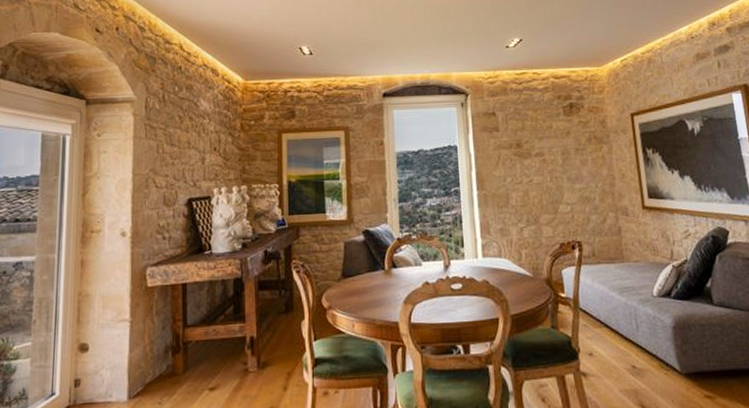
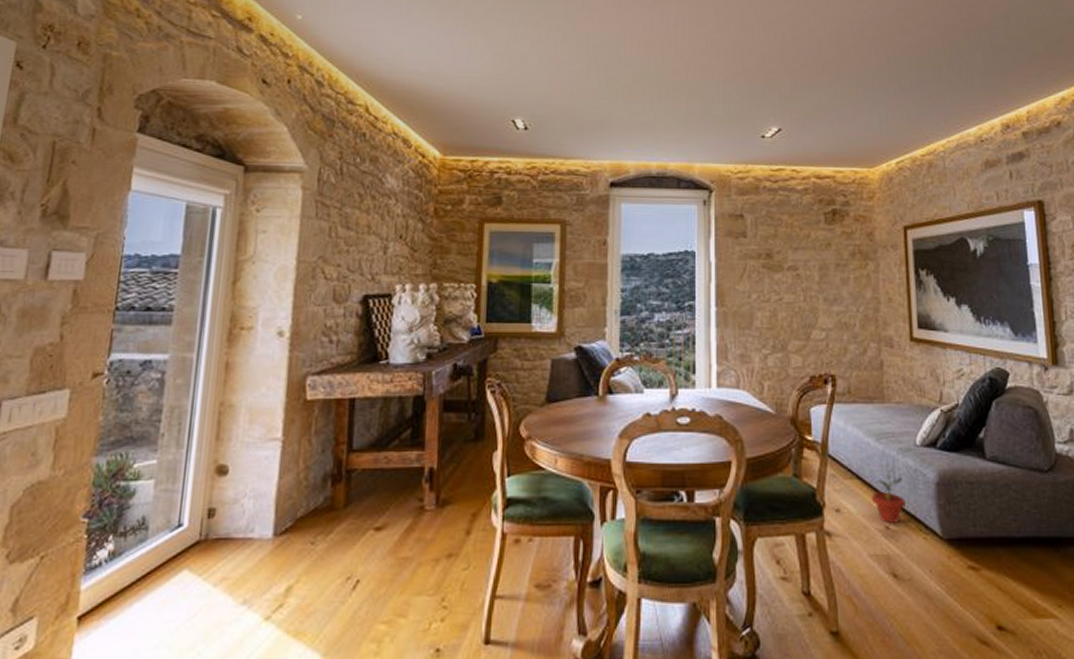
potted plant: none [618,316,648,363] -> present [871,468,906,523]

